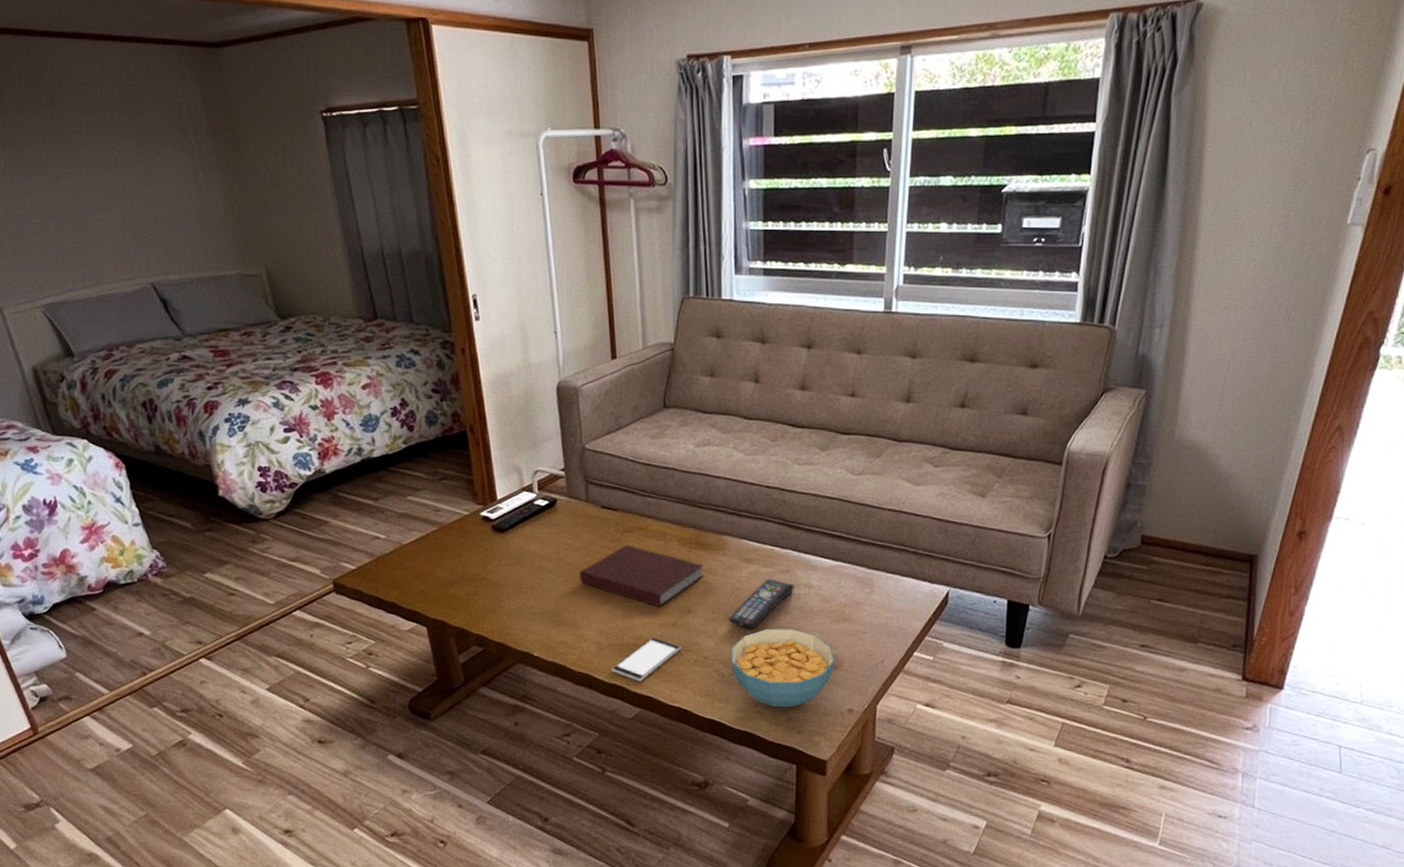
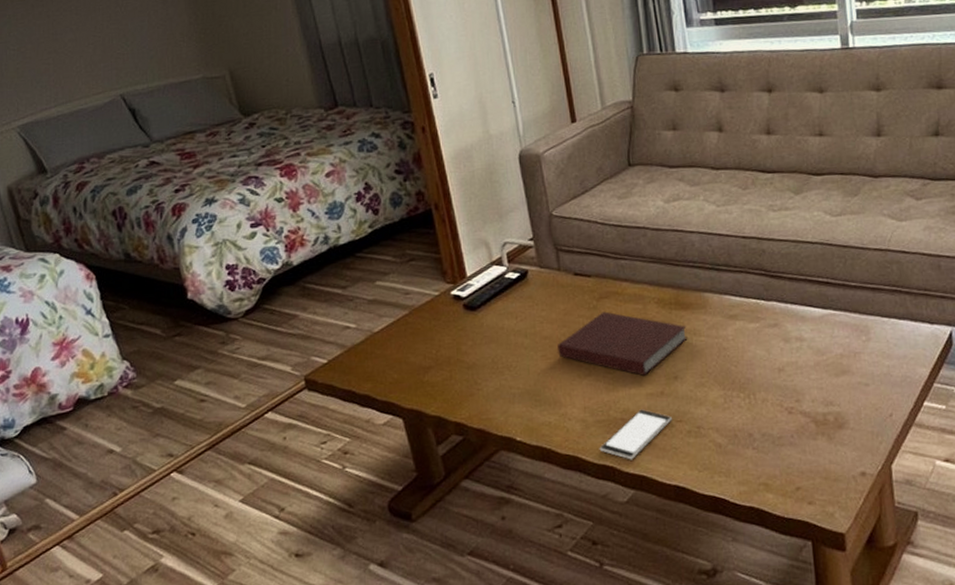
remote control: present [729,578,794,630] -> none [719,334,785,392]
cereal bowl: present [731,629,834,708] -> none [725,387,839,477]

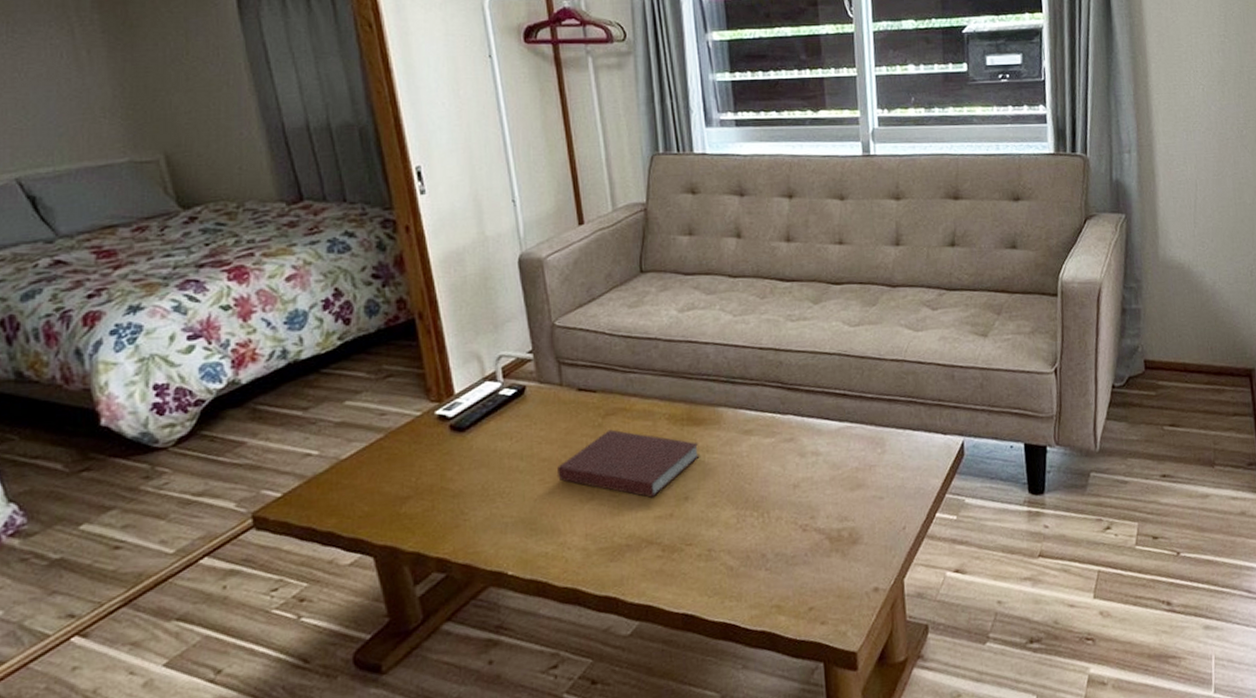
smartphone: present [599,409,672,460] -> none [601,533,681,590]

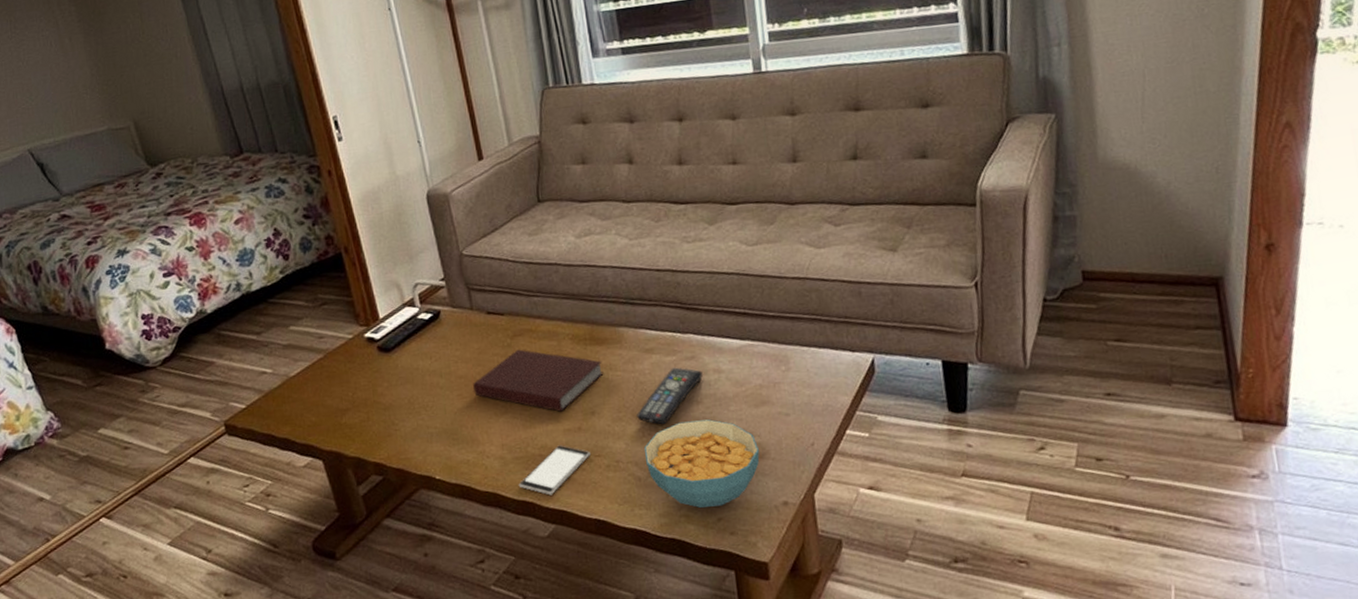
smartphone: none [601,533,681,590] -> present [518,445,590,496]
remote control: none [732,449,801,510] -> present [637,367,703,425]
cereal bowl: none [737,504,853,598] -> present [643,419,760,509]

